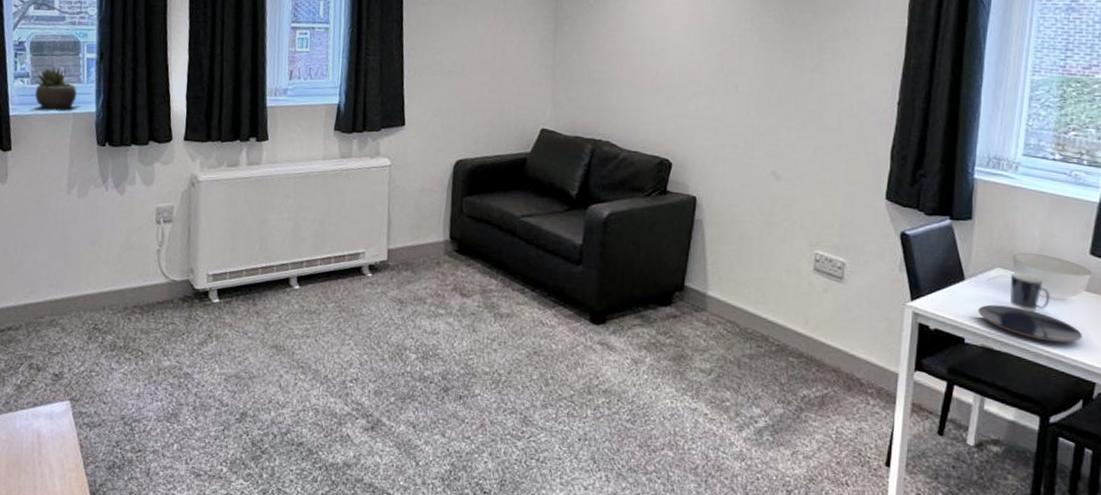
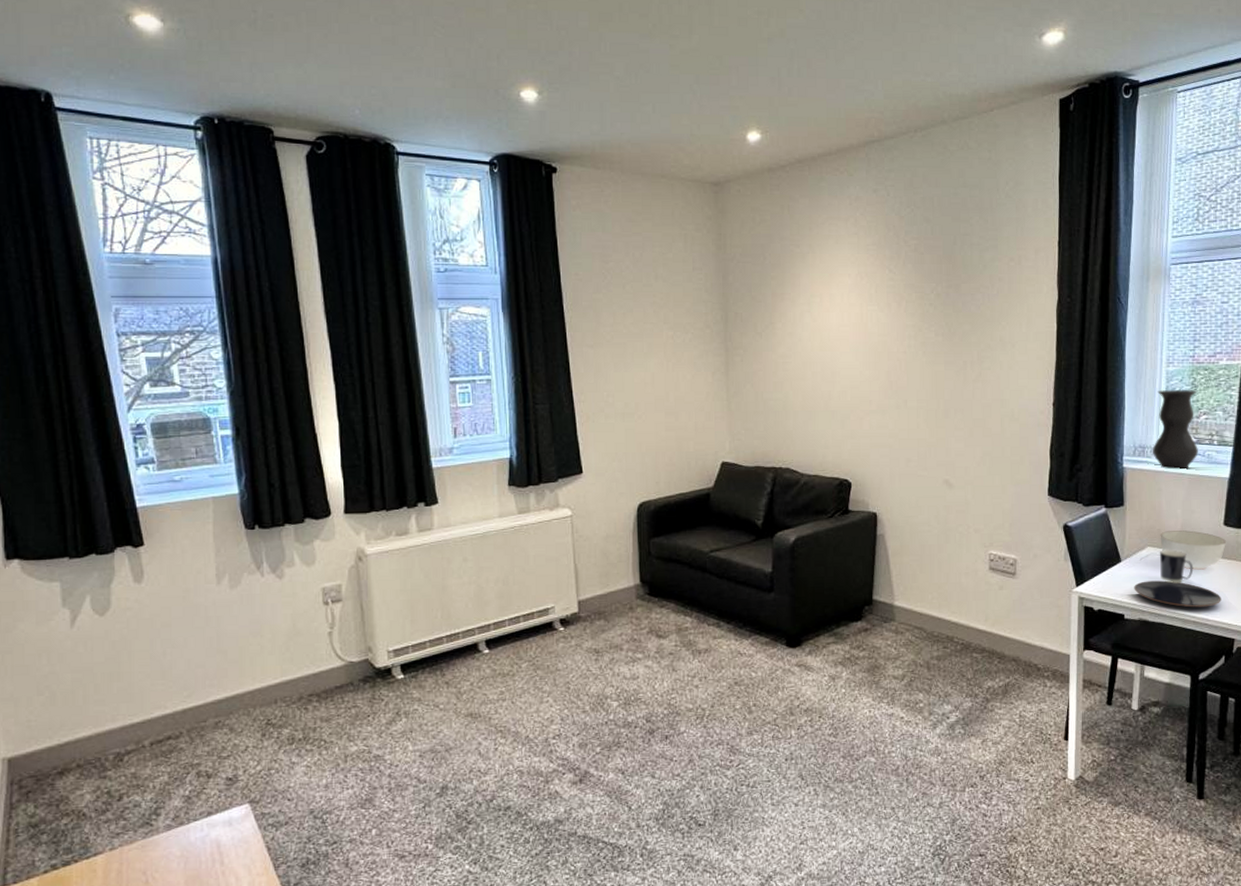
succulent plant: present [28,67,81,112] -> none [159,448,221,500]
vase: none [1010,99,1067,188] -> present [1153,390,1198,470]

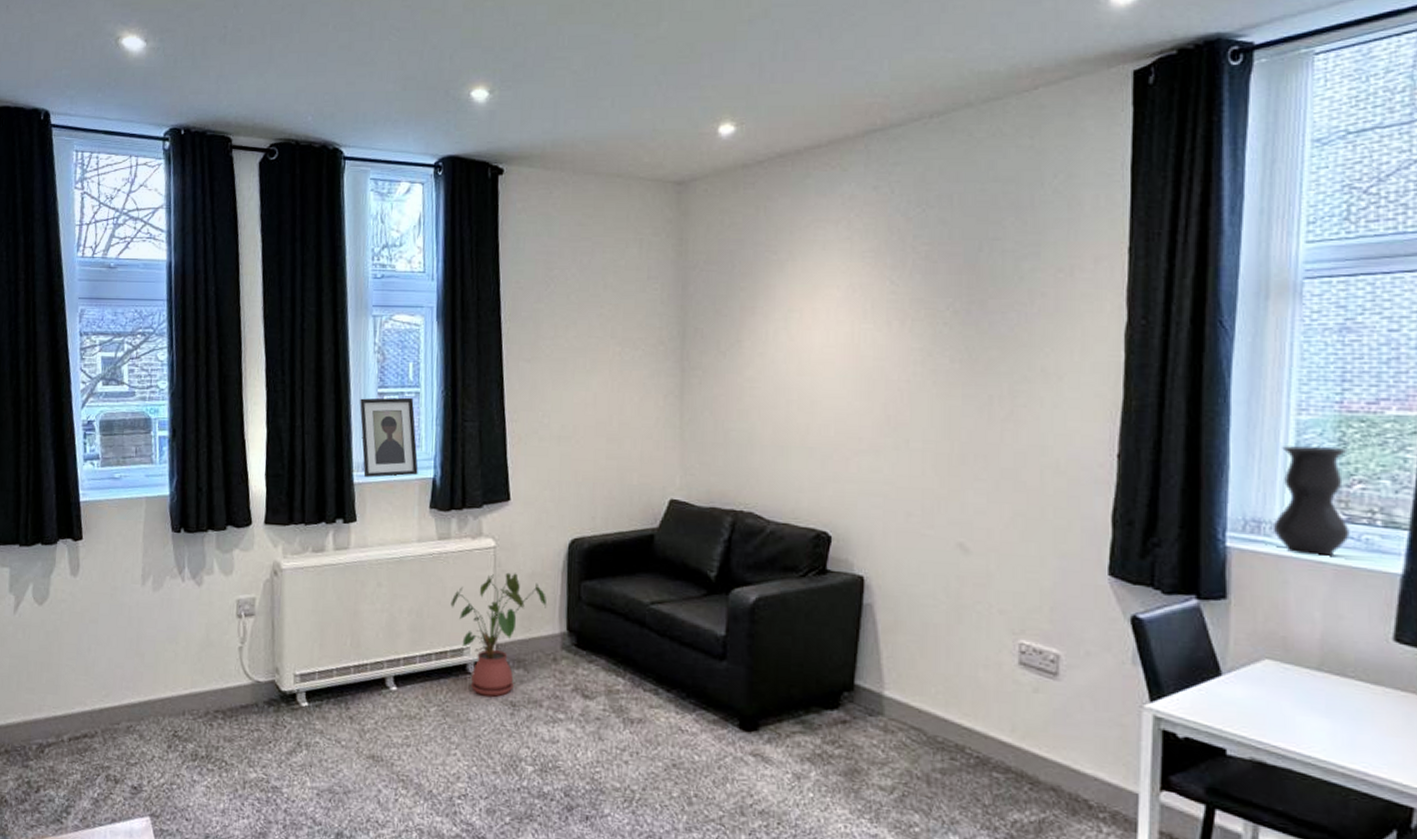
picture frame: none [432,385,495,461] -> present [360,397,418,478]
house plant: none [534,537,622,647] -> present [450,572,547,697]
plate: present [1134,580,1221,608] -> none [1242,706,1391,756]
mug: present [1159,549,1194,583] -> none [1284,666,1342,715]
bowl: present [1160,530,1226,570] -> none [1285,640,1398,701]

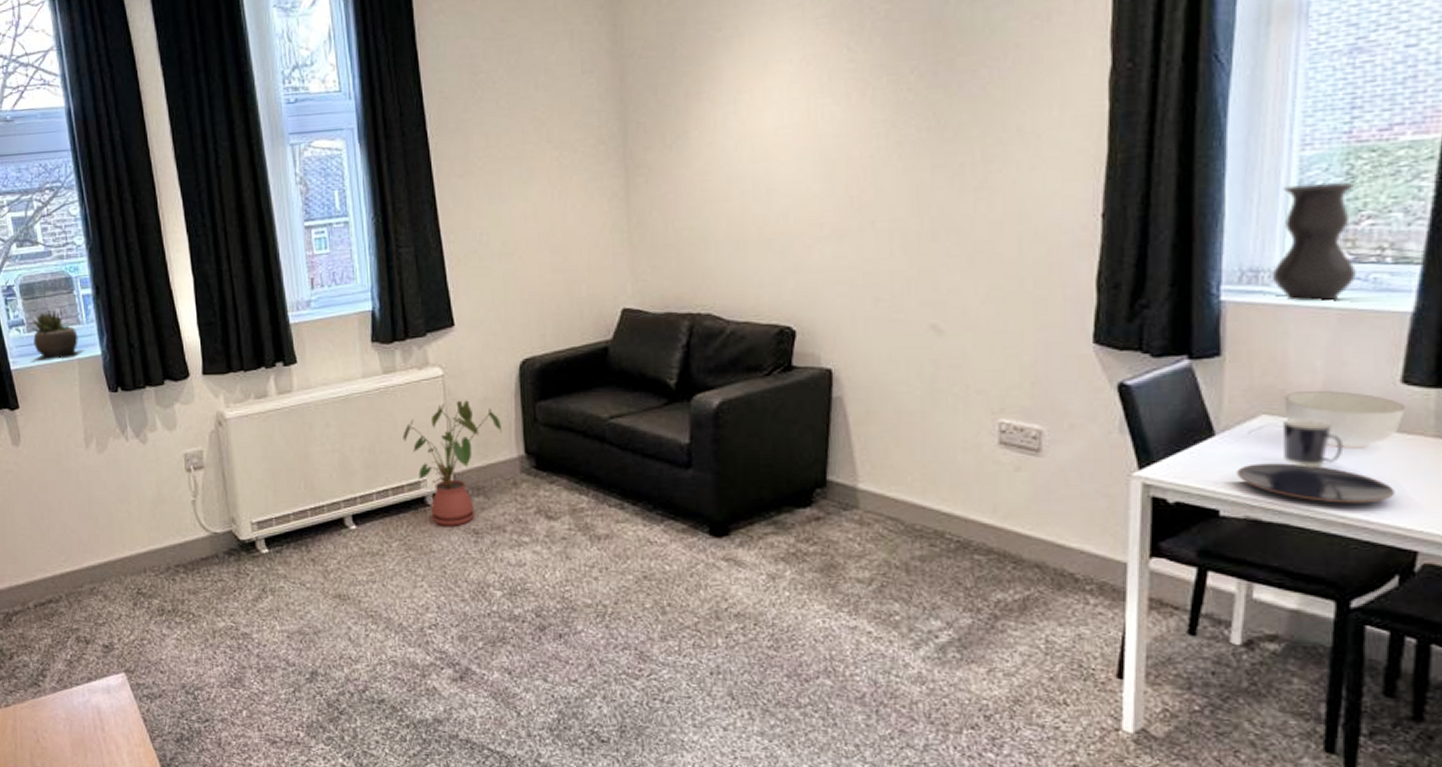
succulent plant: none [99,447,154,497] -> present [30,309,85,363]
picture frame: present [360,397,418,478] -> none [287,228,356,316]
plate: none [1242,706,1391,756] -> present [1237,463,1395,503]
mug: none [1284,666,1342,715] -> present [1282,419,1344,466]
bowl: none [1285,640,1398,701] -> present [1284,391,1405,449]

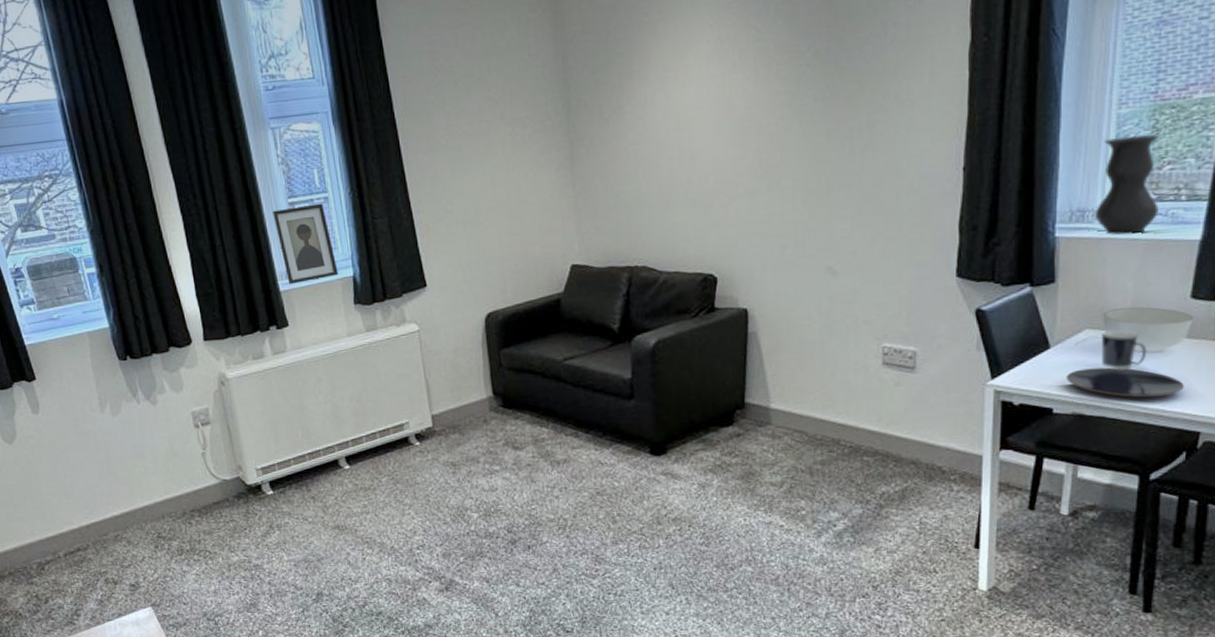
succulent plant: present [30,309,85,363] -> none [42,288,94,338]
picture frame: none [287,228,356,316] -> present [273,203,339,284]
house plant: present [402,400,503,526] -> none [386,351,473,461]

